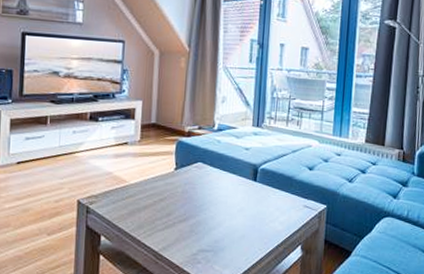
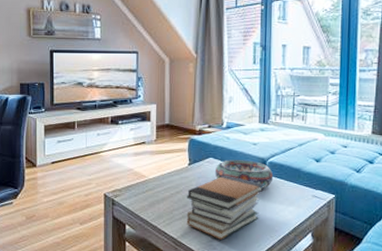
book stack: none [169,181,255,253] -> present [186,174,264,240]
decorative bowl: none [202,165,265,197] -> present [214,160,274,189]

